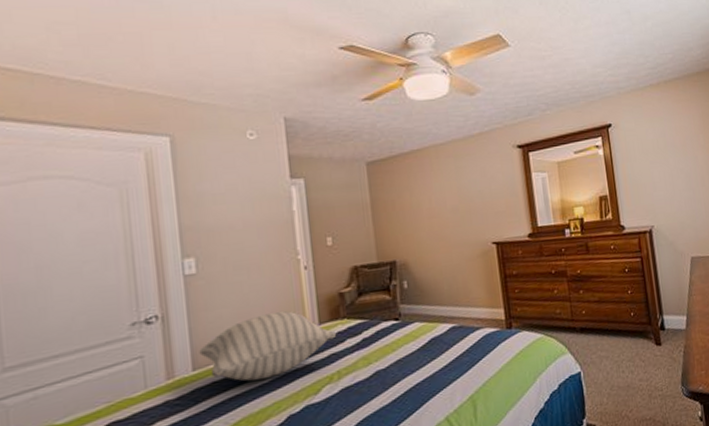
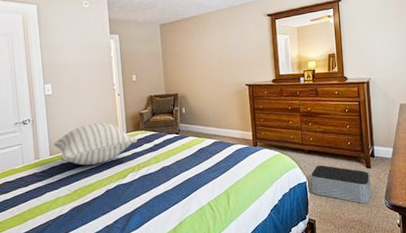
storage bin: none [585,346,664,395] -> present [310,164,371,204]

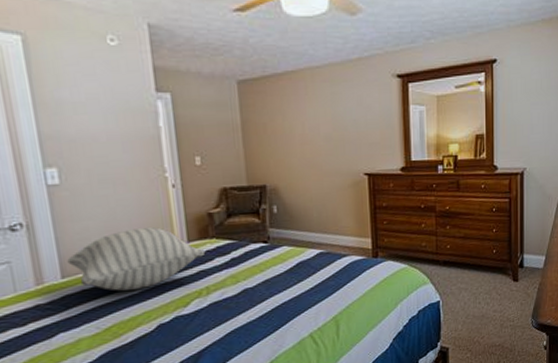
storage bin: present [310,164,371,204] -> none [445,279,517,325]

